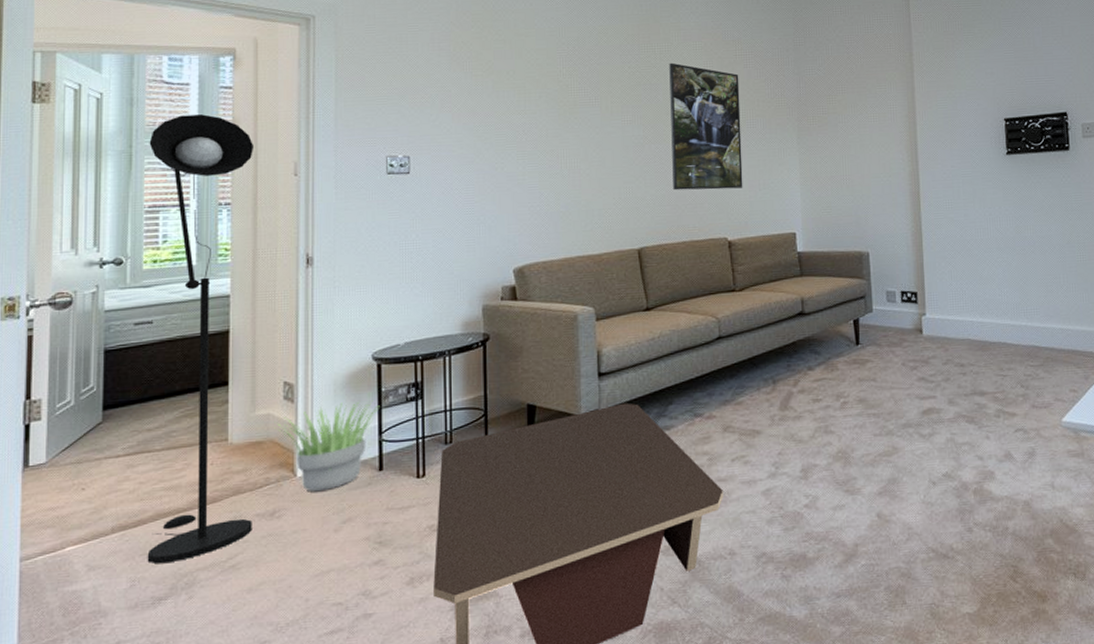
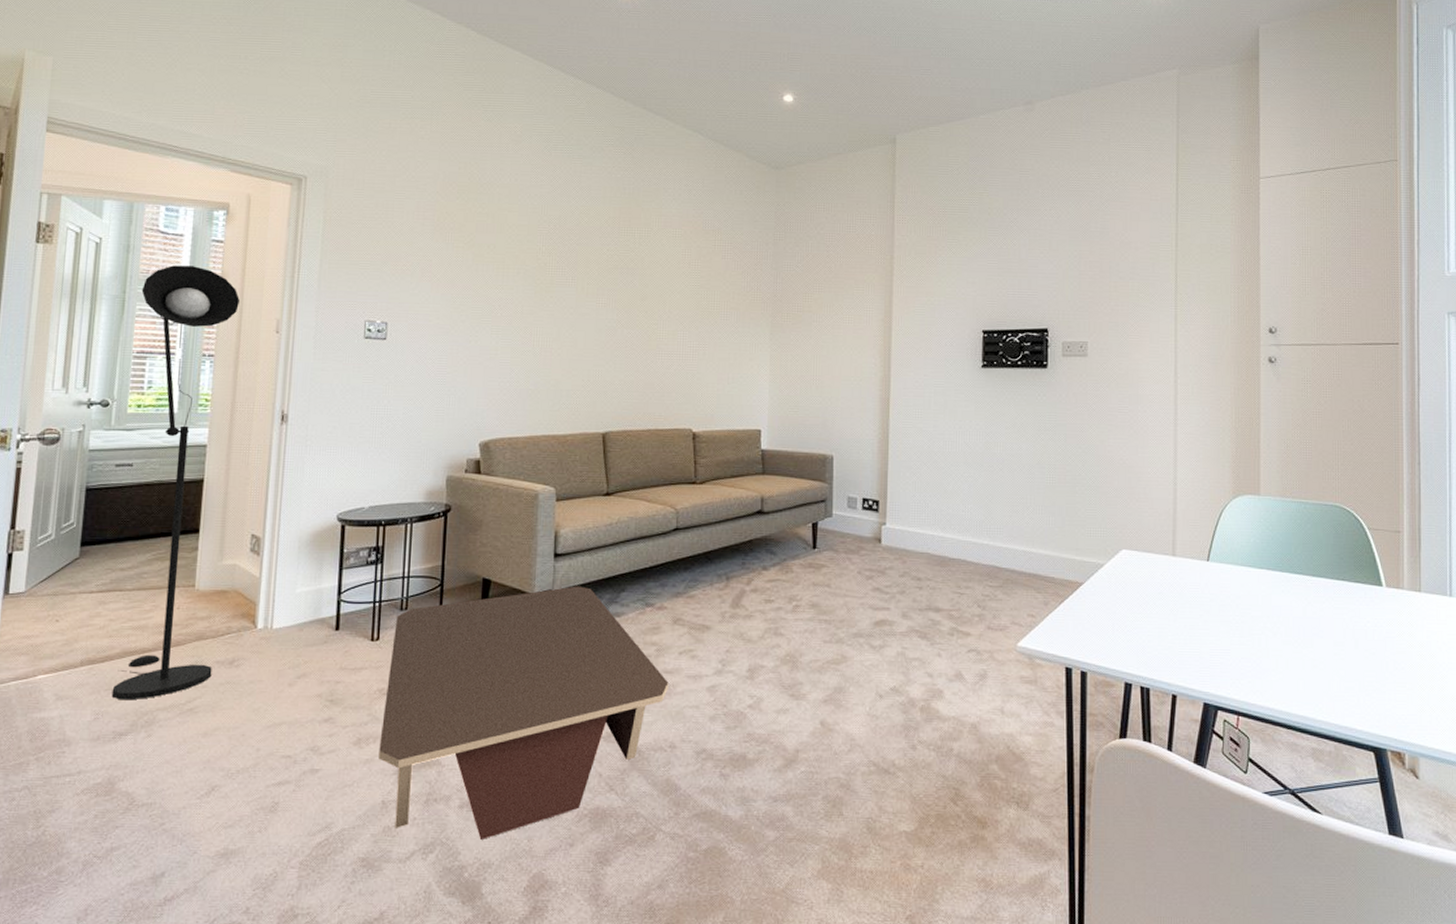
potted plant: present [275,400,380,492] -> none [240,560,341,645]
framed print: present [669,62,743,191] -> none [642,248,716,380]

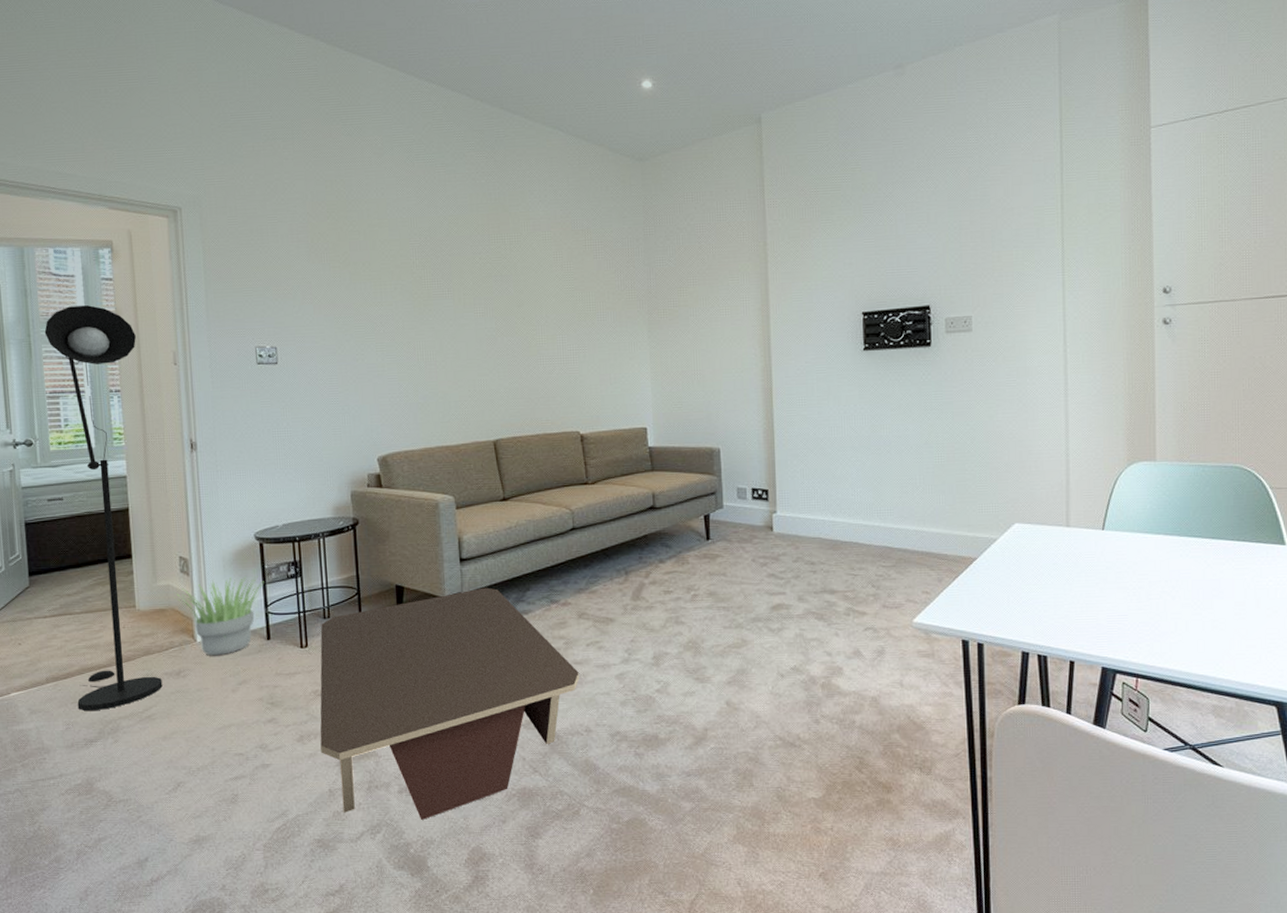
potted plant: none [240,560,341,645] -> present [175,576,265,656]

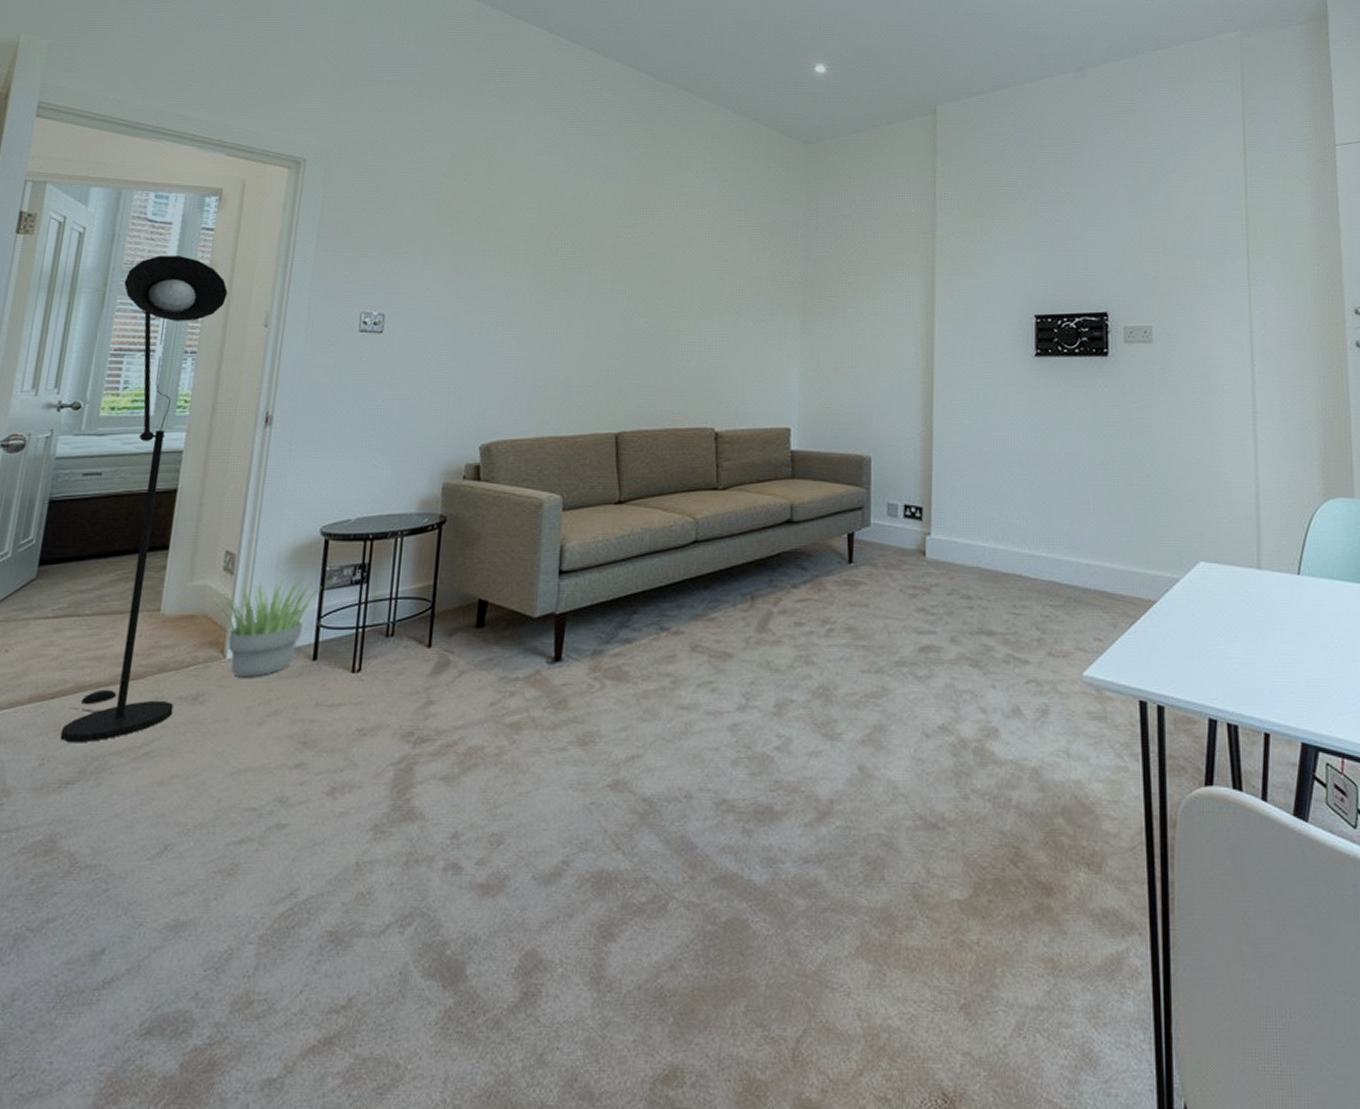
coffee table: present [320,587,579,820] -> none [354,607,685,909]

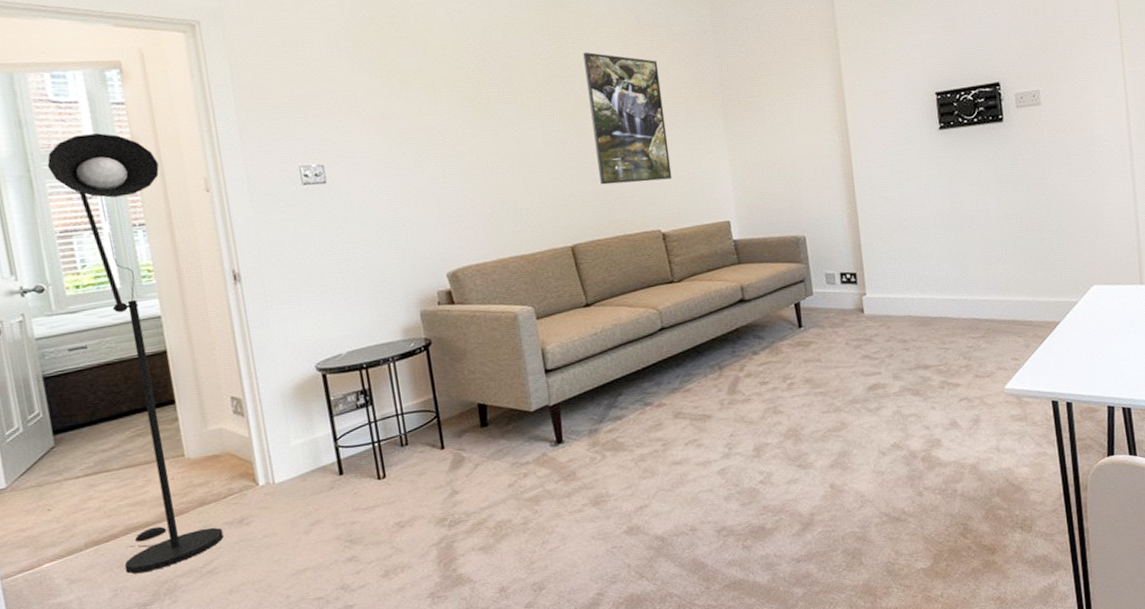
potted plant: present [210,579,322,678] -> none [230,409,331,499]
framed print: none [660,230,742,374] -> present [583,52,673,185]

